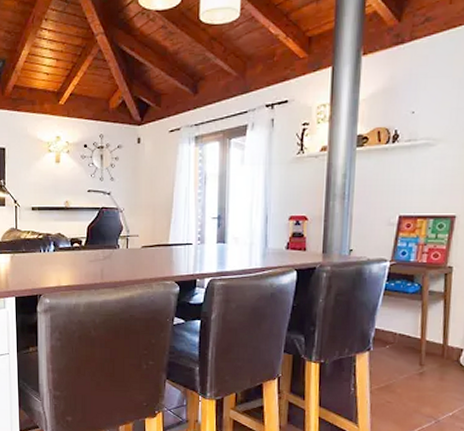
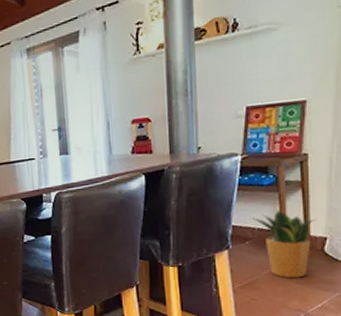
potted plant: none [394,318,454,386] -> present [252,210,315,279]

